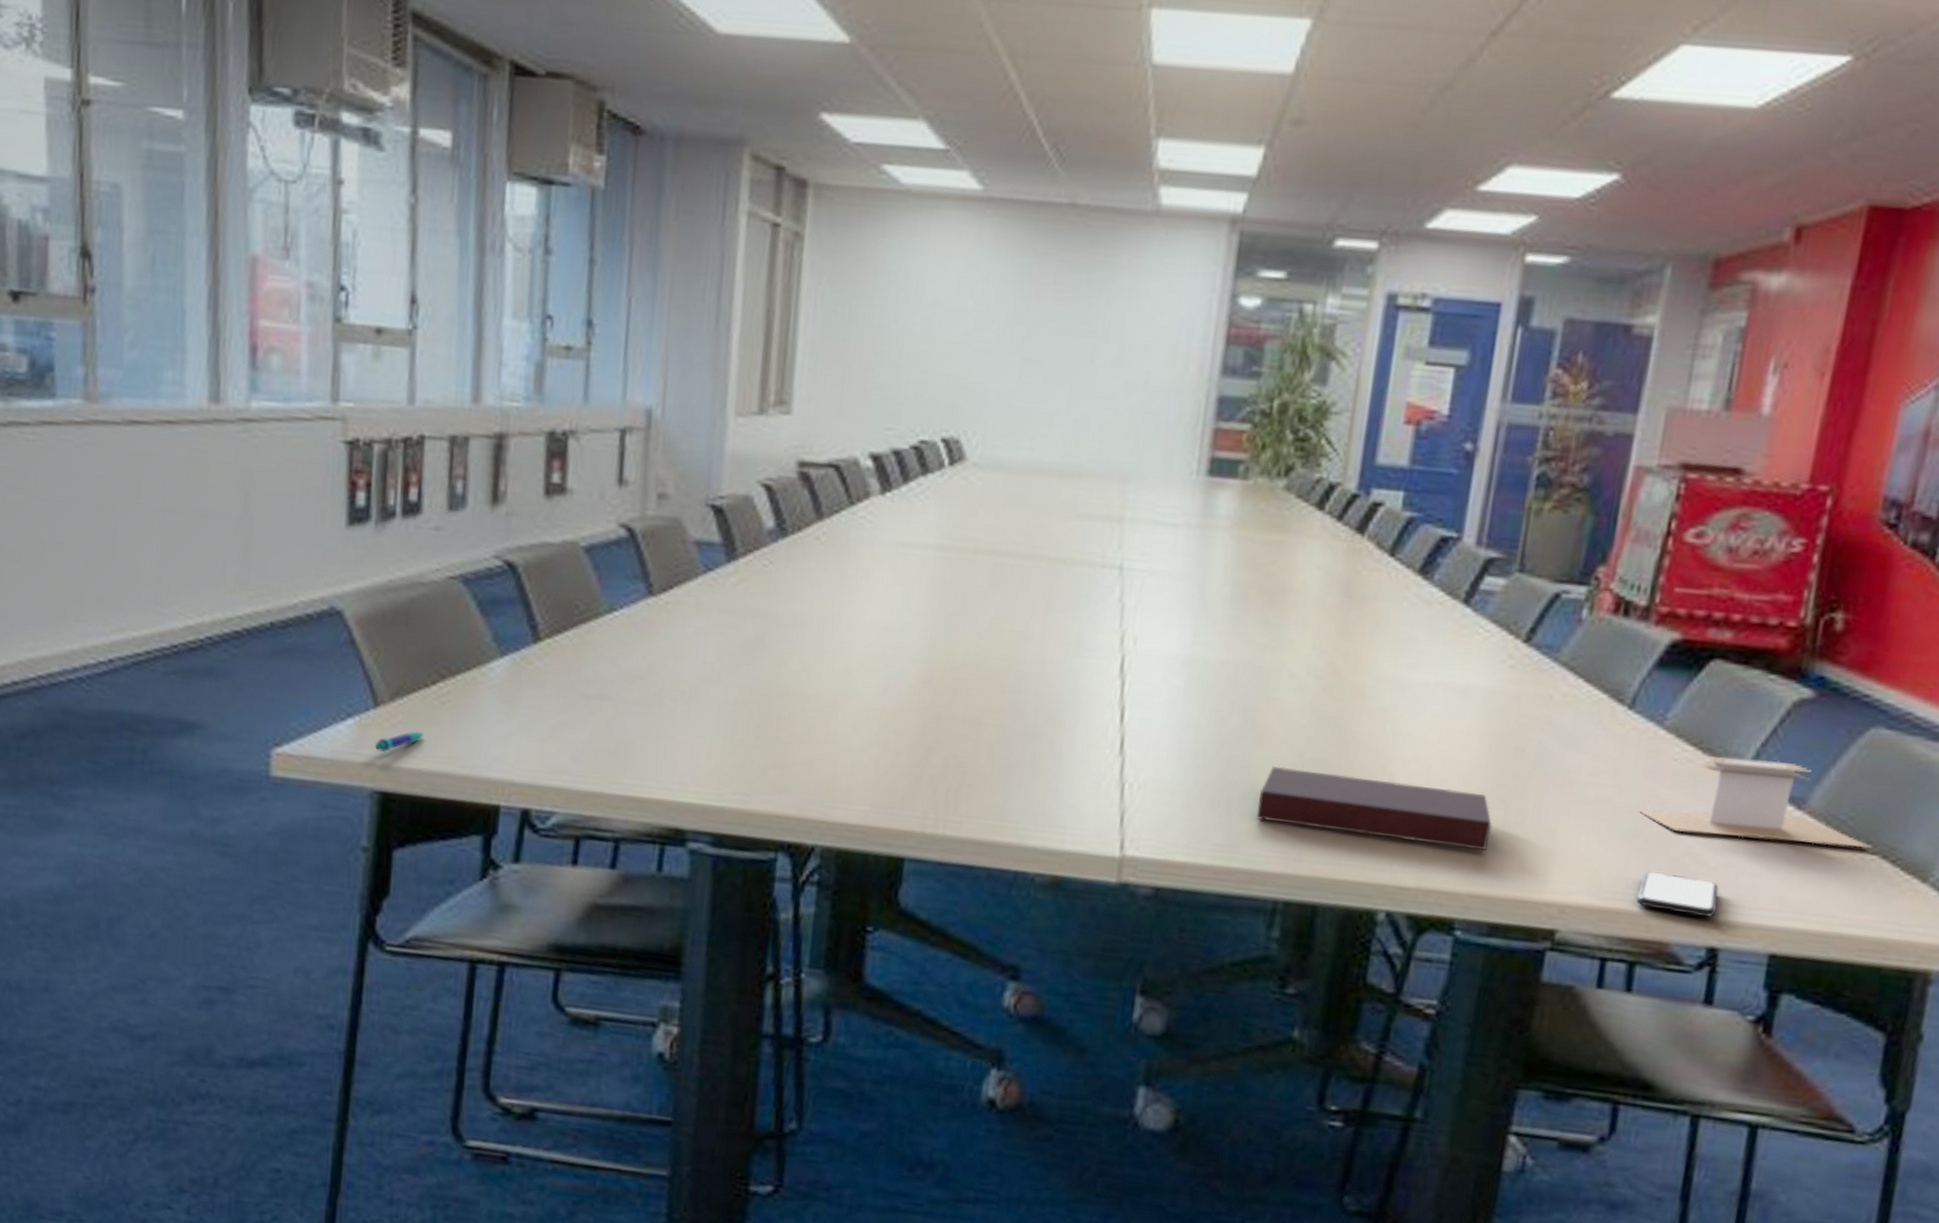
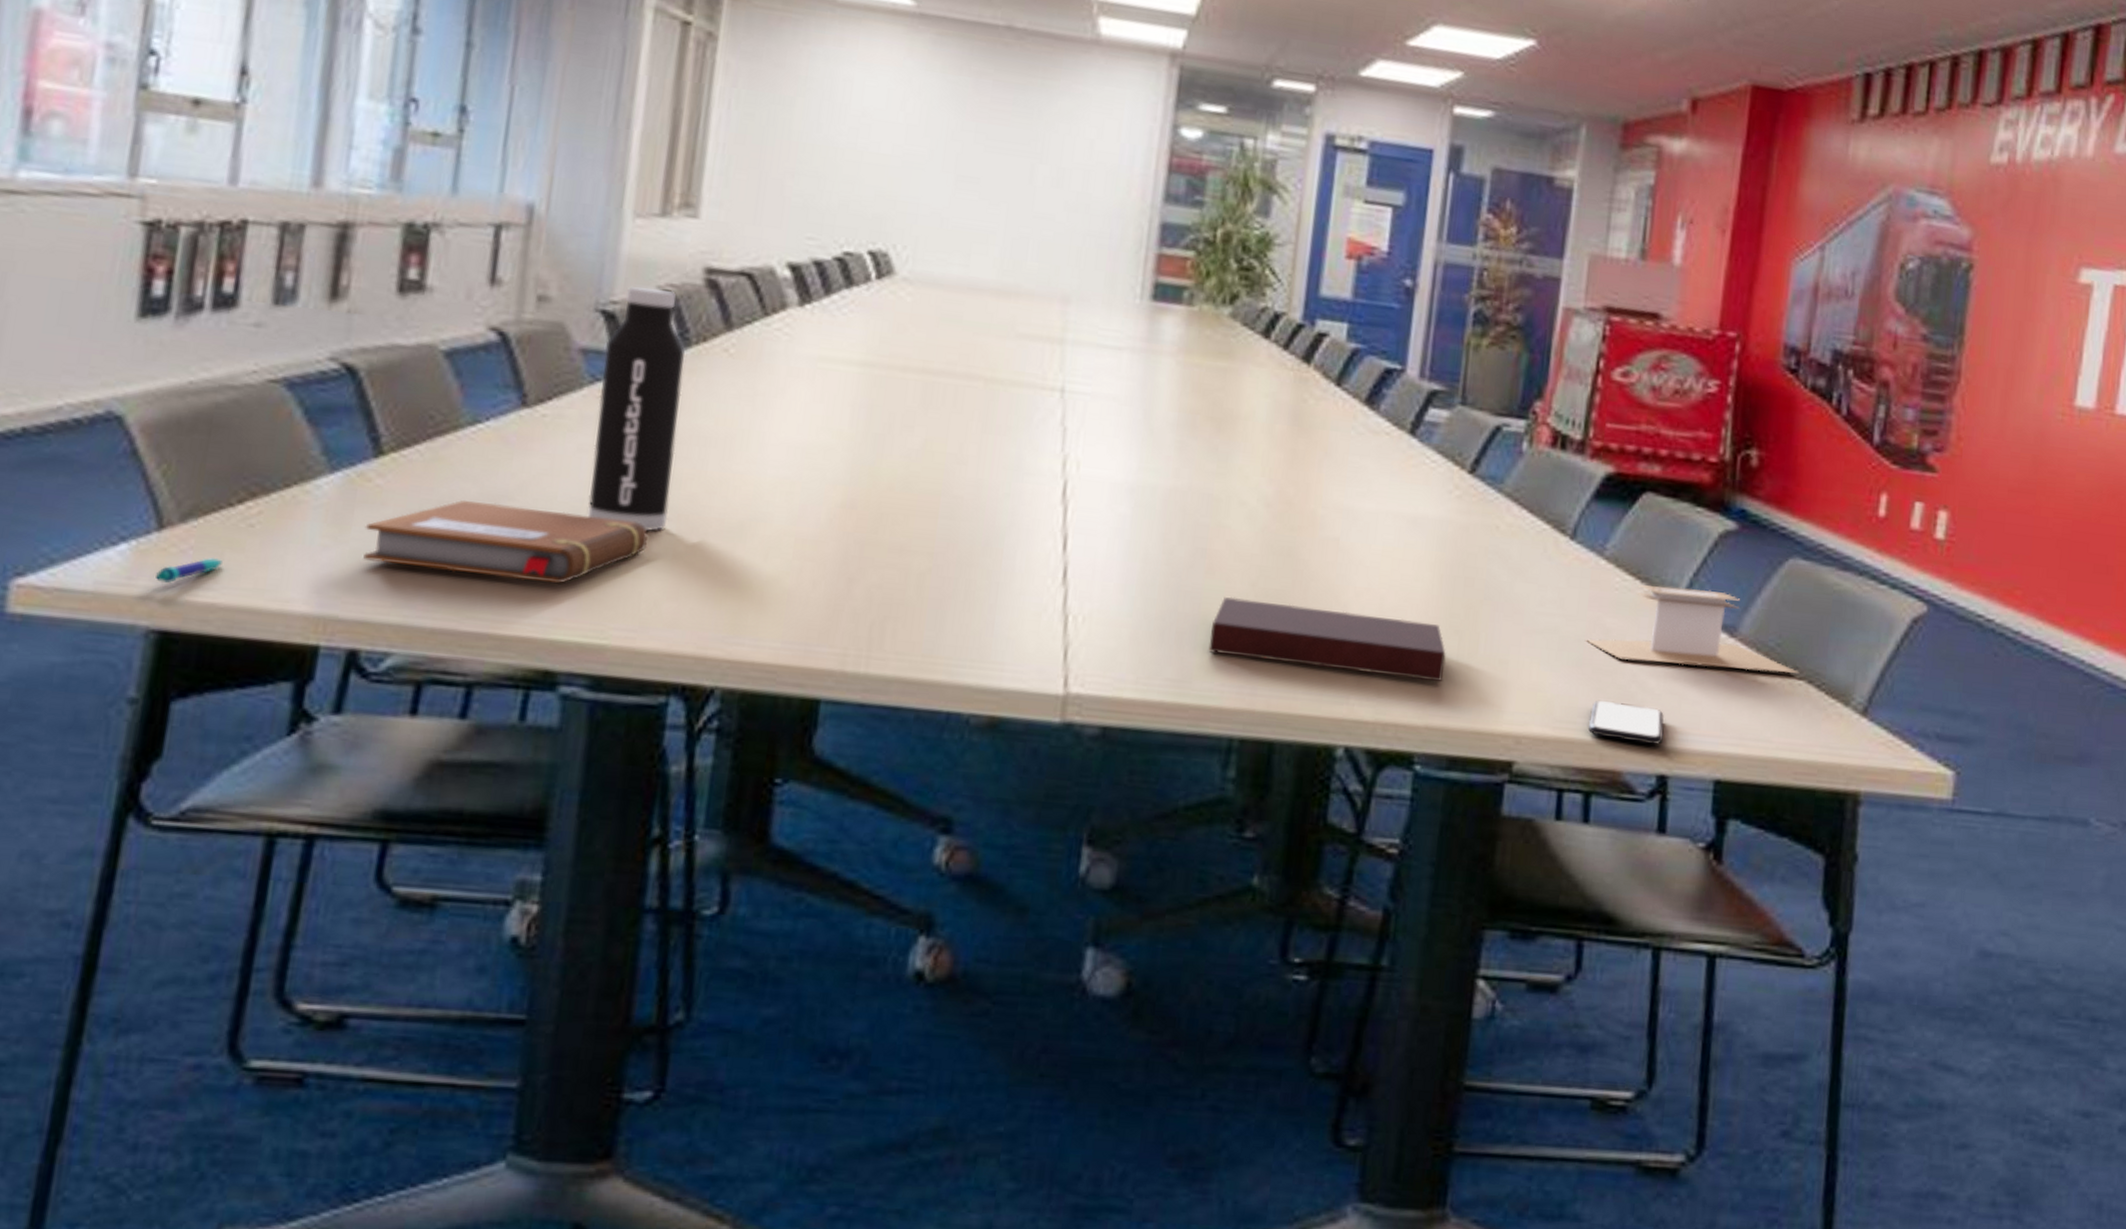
notebook: none [529,680,756,753] -> present [363,500,648,584]
water bottle: none [705,481,783,706] -> present [587,285,685,531]

